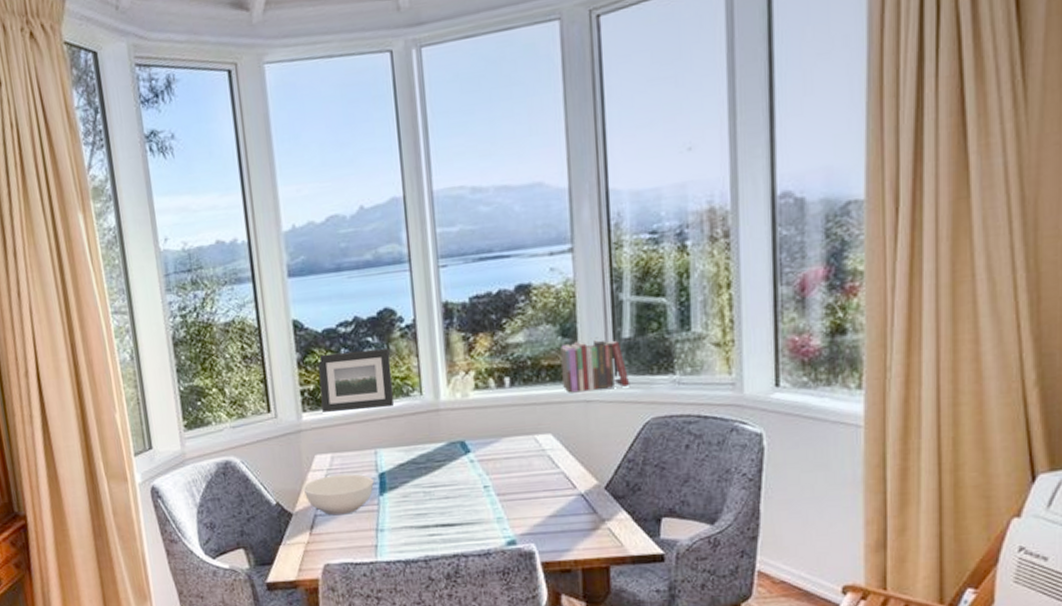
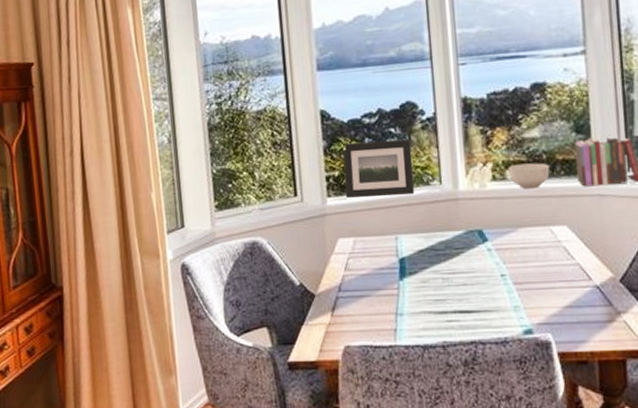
bowl: present [303,473,374,516] -> none [326,258,394,298]
bowl: none [490,369,534,397] -> present [507,163,550,189]

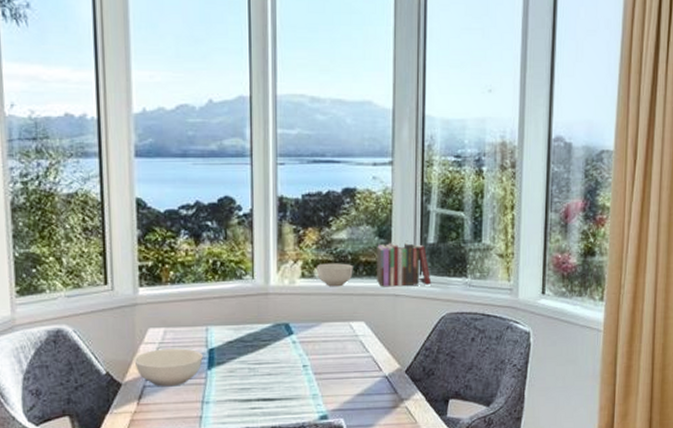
bowl: none [326,258,394,298] -> present [134,348,203,387]
picture frame: present [343,139,415,198] -> none [157,233,228,289]

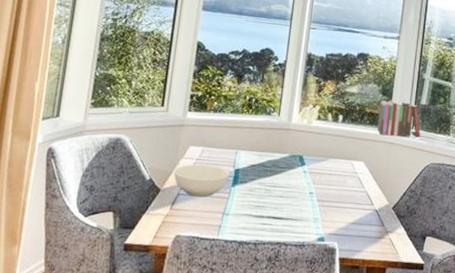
bowl: present [316,263,353,287] -> none [330,110,360,131]

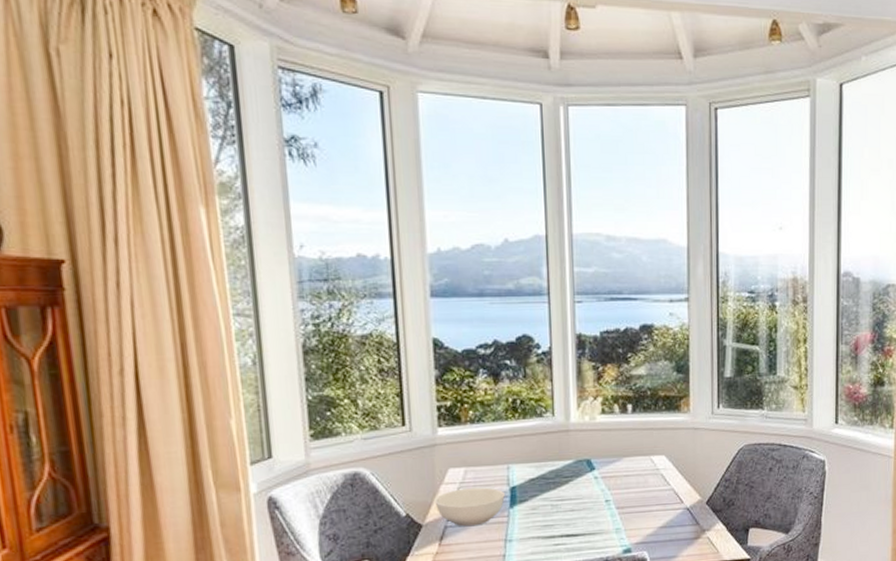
books: present [377,99,421,139] -> none [675,375,730,421]

